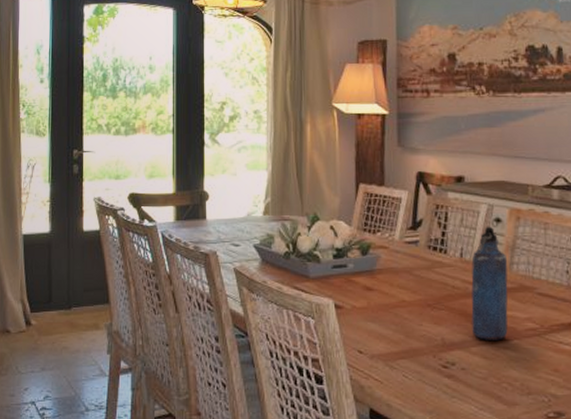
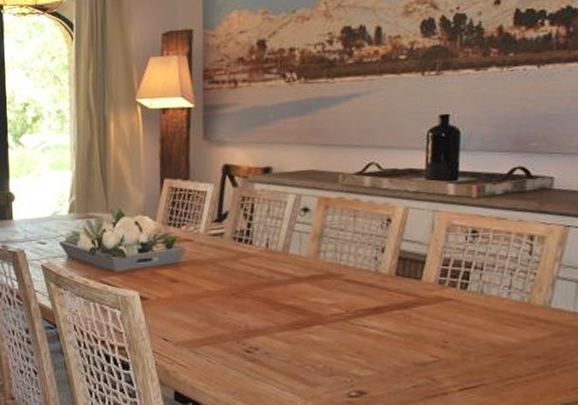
water bottle: present [471,226,508,340] -> none [276,215,315,326]

